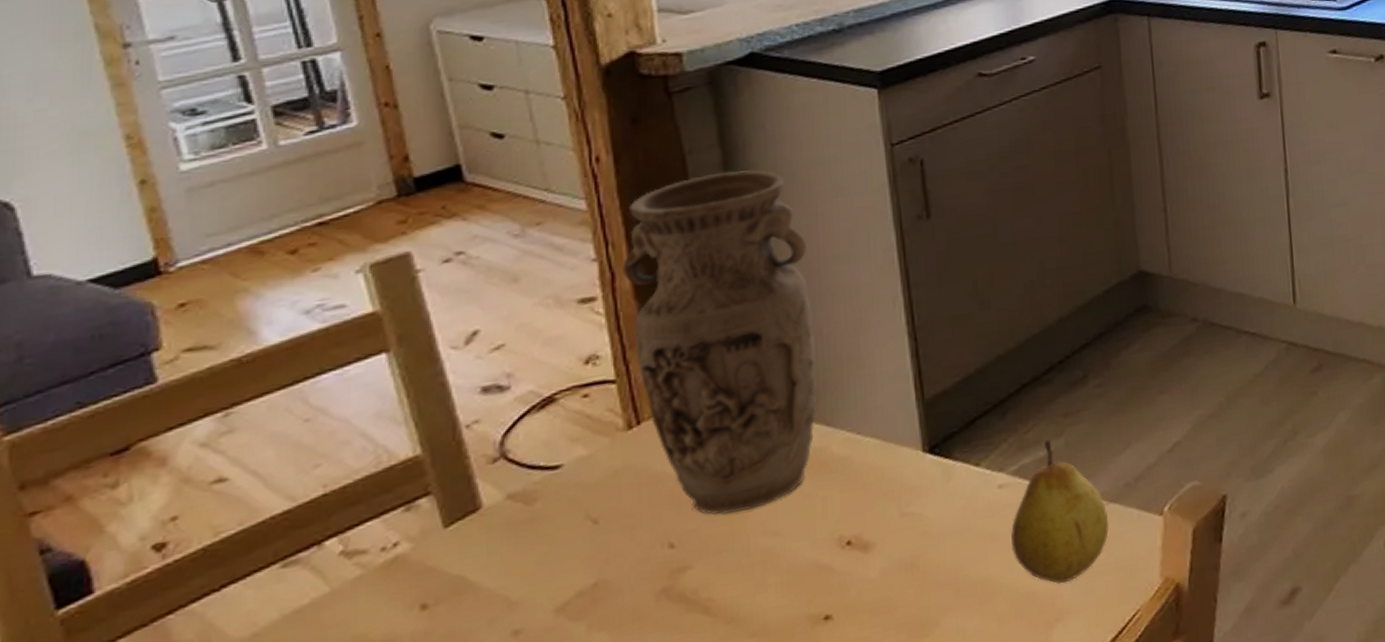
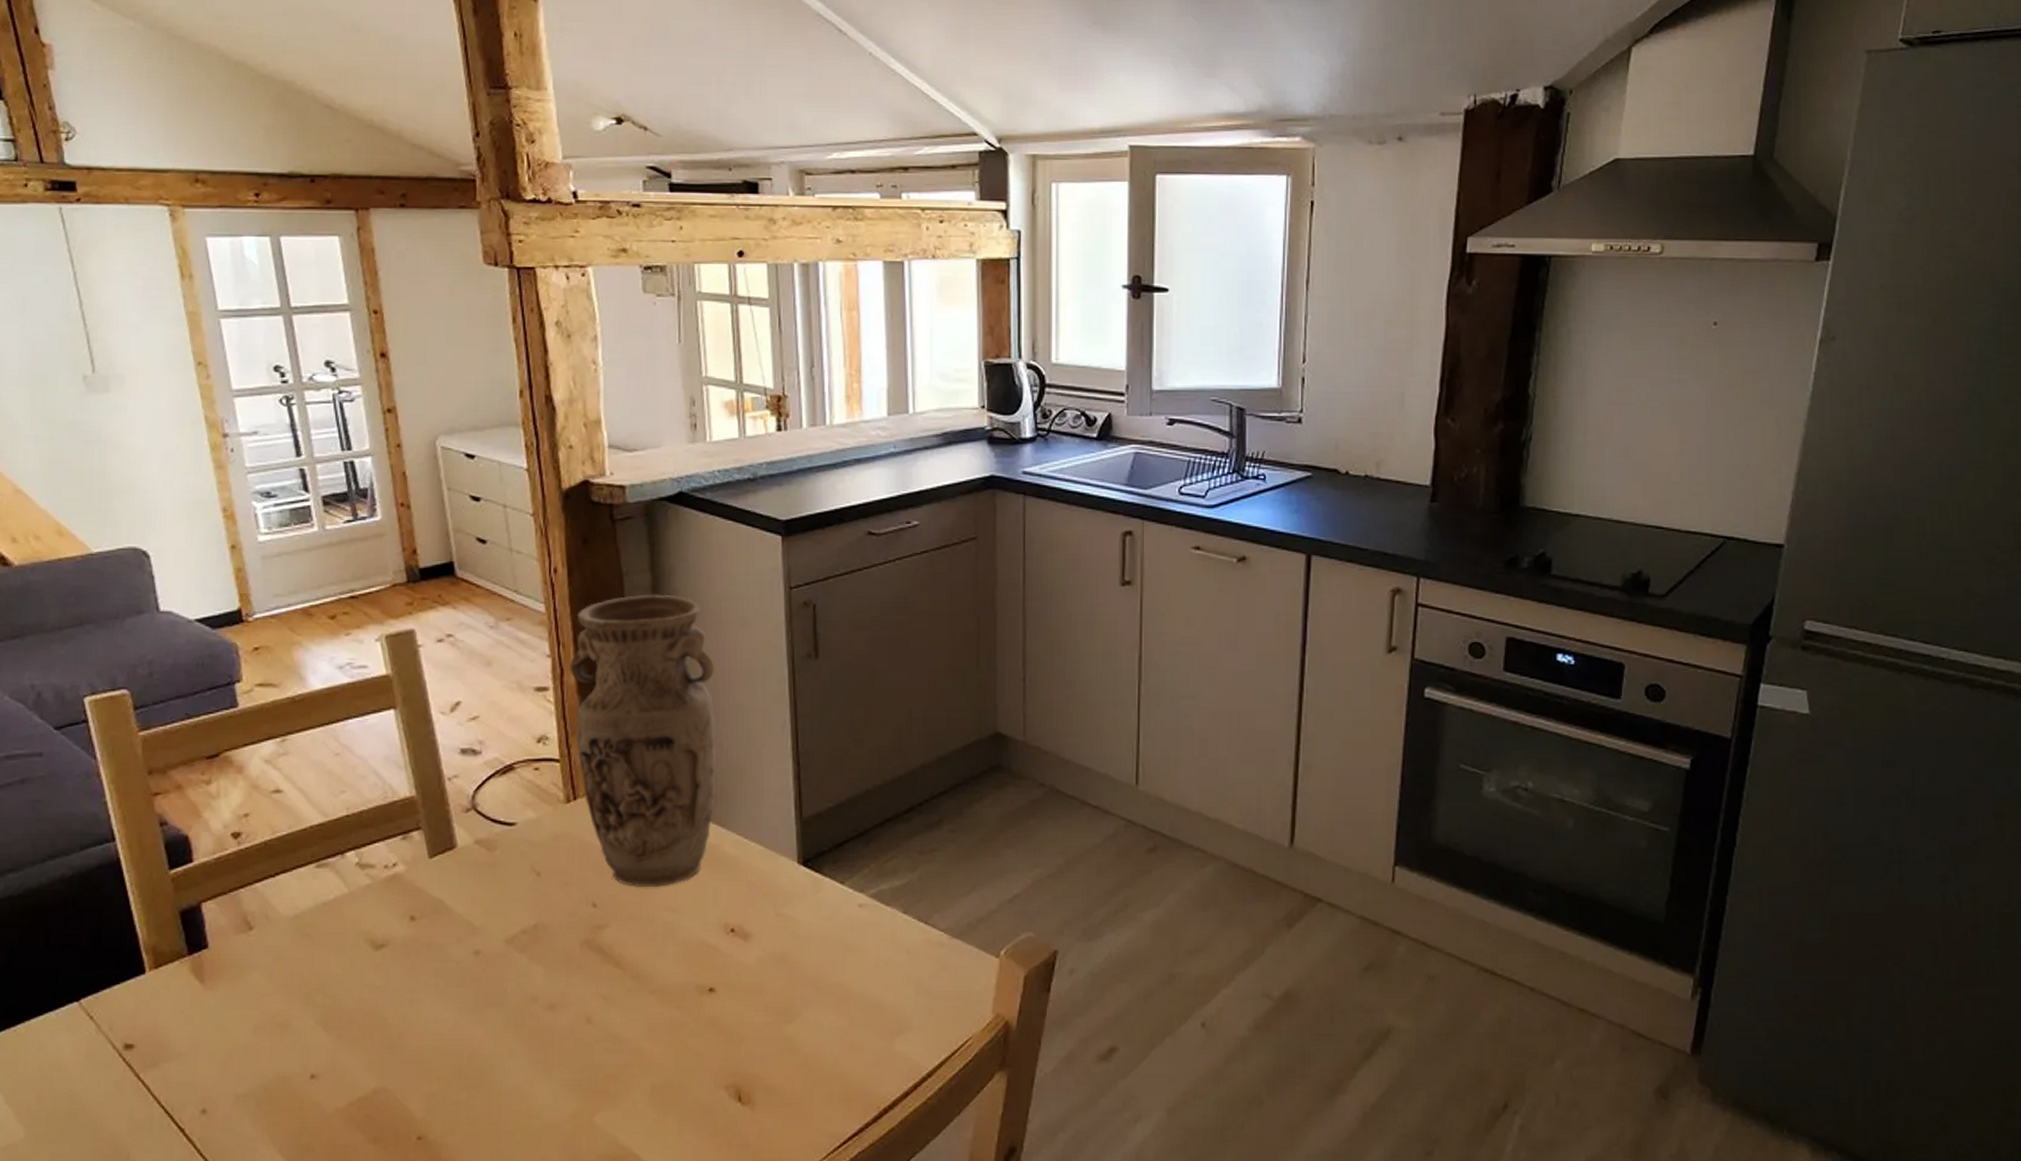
fruit: present [1011,439,1110,584] -> none [866,871,951,1001]

